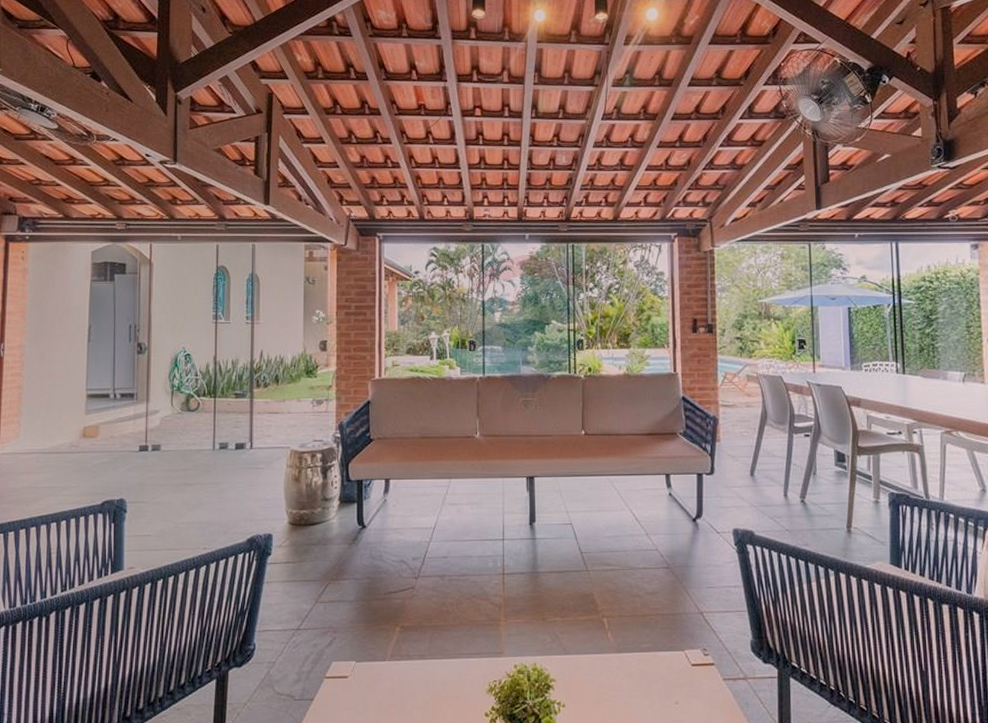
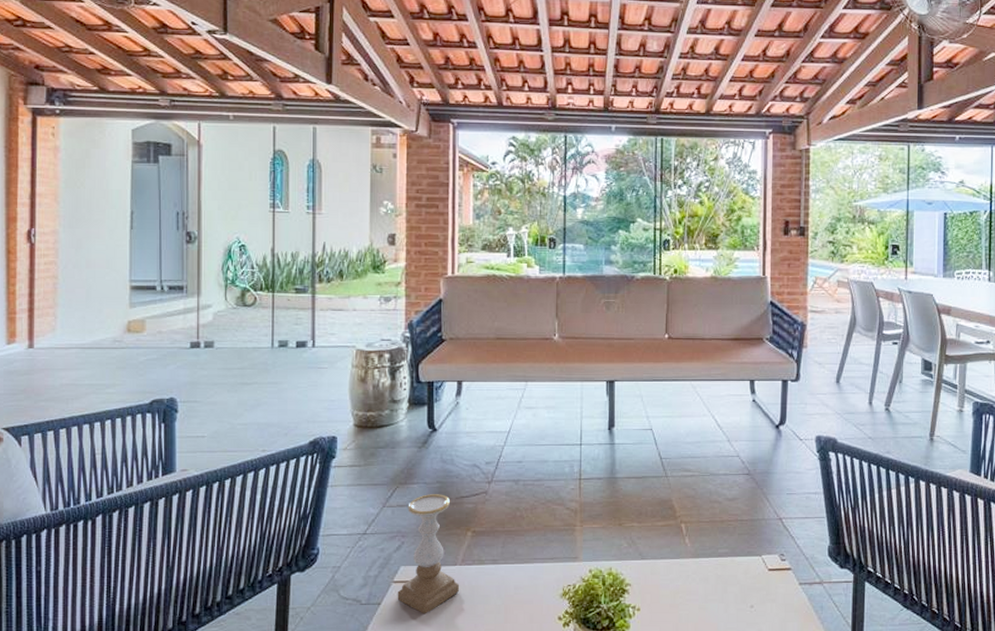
candle holder: none [329,590,388,710] -> present [397,494,459,614]

